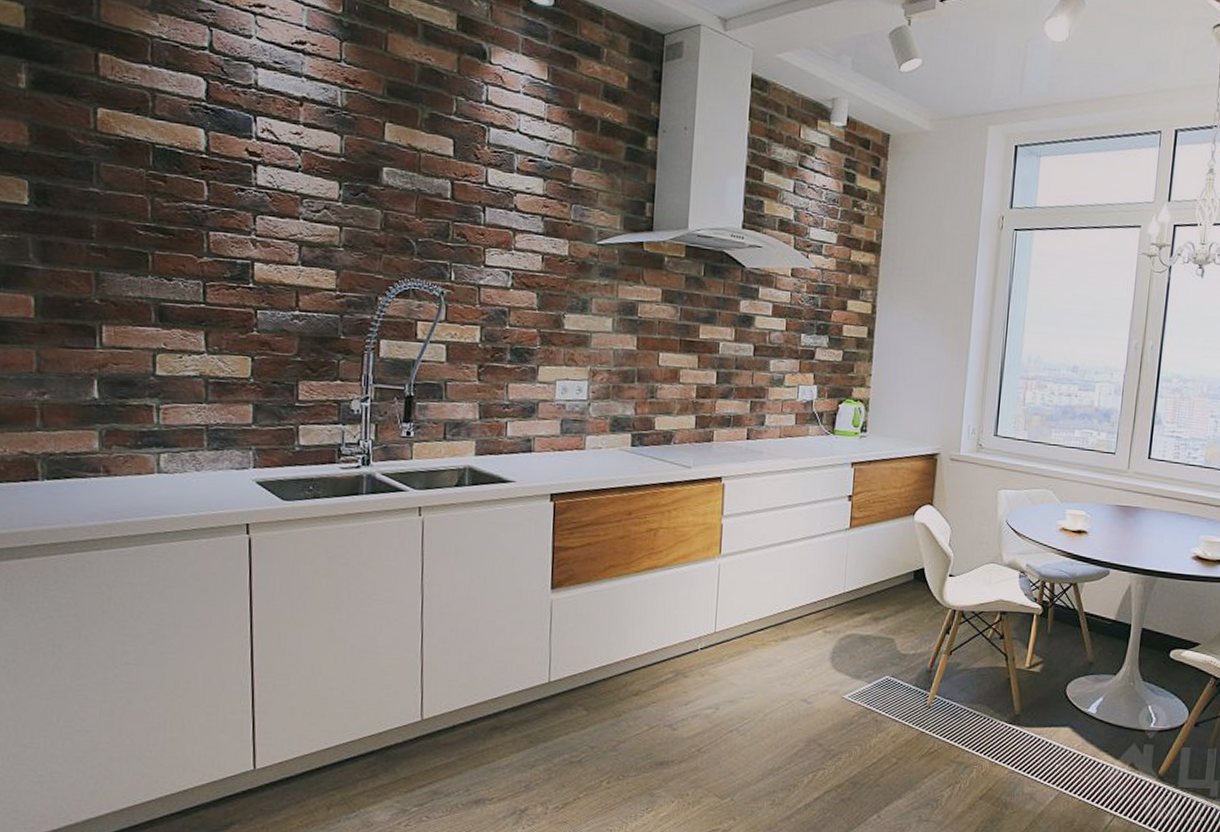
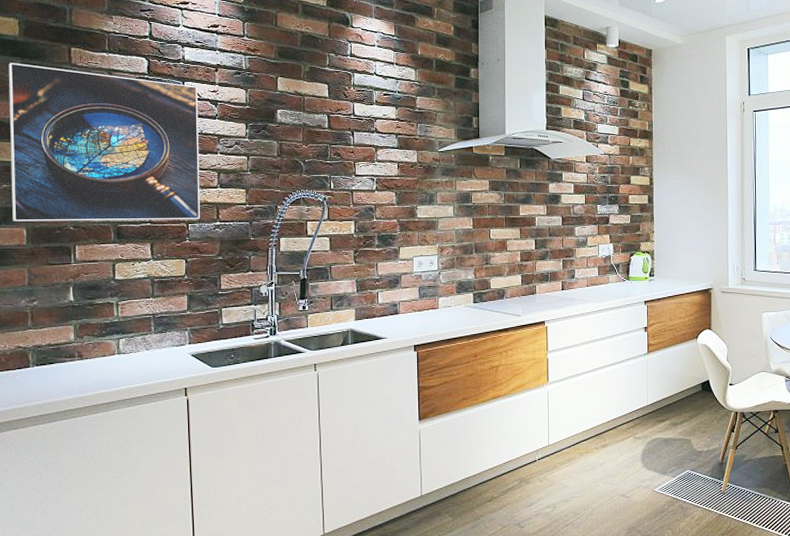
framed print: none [9,65,275,306] -> present [8,62,200,222]

